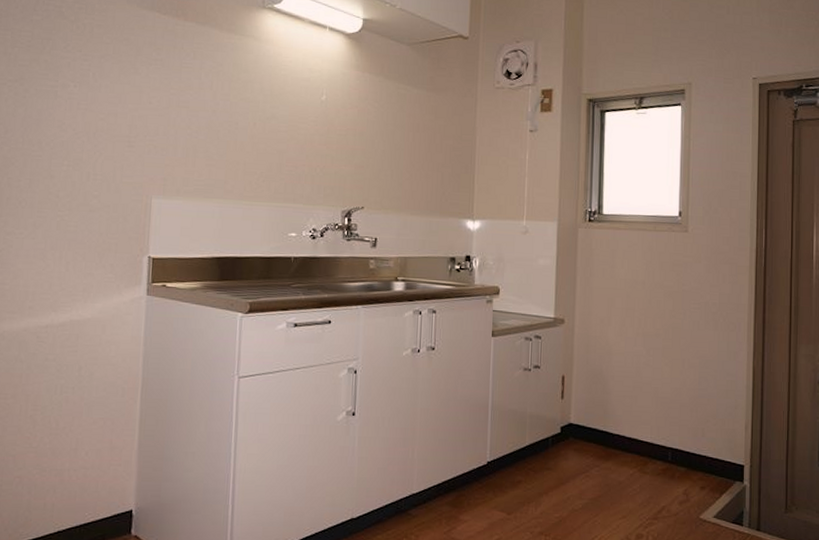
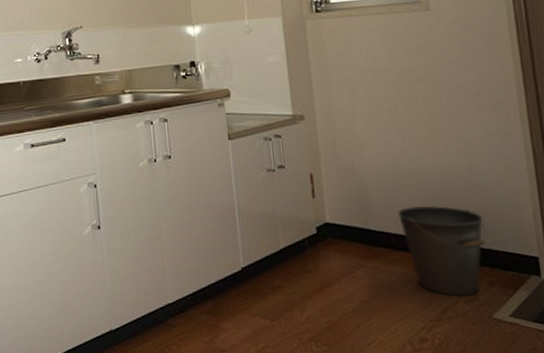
bucket: none [634,413,707,498] -> present [398,205,490,297]

